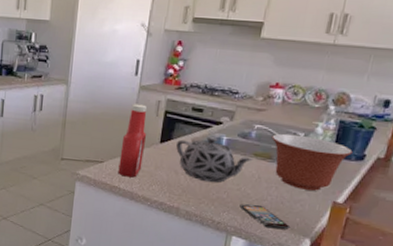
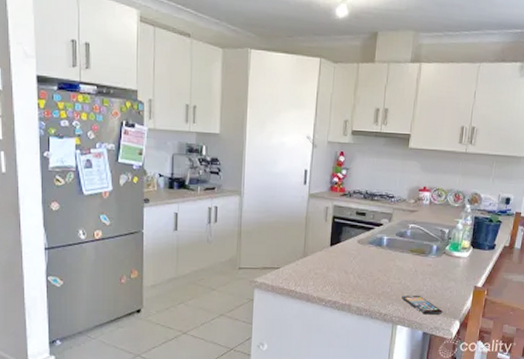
ketchup bottle: present [118,104,147,178] -> none [294,211,317,281]
teapot: present [176,137,253,183] -> none [345,237,410,279]
mixing bowl: present [271,133,353,191] -> none [423,230,486,278]

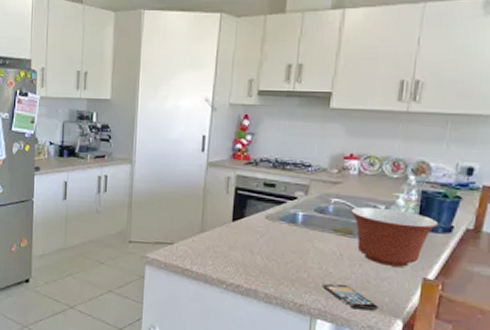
mixing bowl: none [423,230,486,278] -> present [350,206,439,267]

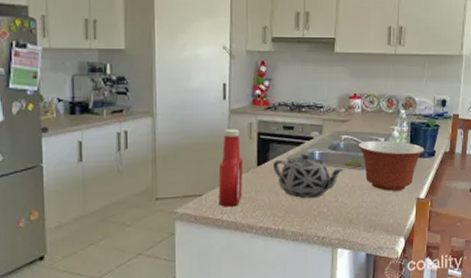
ketchup bottle: none [189,181,217,259] -> present [218,129,242,207]
teapot: none [250,213,332,262] -> present [274,153,345,199]
smartphone: present [322,283,380,310] -> none [340,212,386,234]

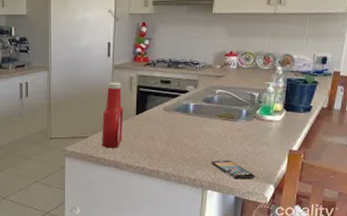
teapot: present [274,153,345,199] -> none [151,105,218,145]
smartphone: none [340,212,386,234] -> present [211,160,256,180]
mixing bowl: present [358,140,425,191] -> none [231,95,301,142]

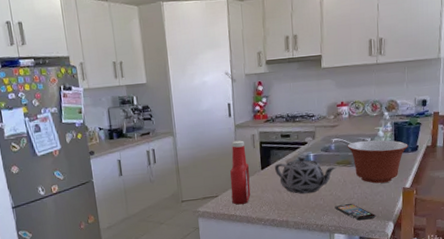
teapot: none [151,105,218,145] -> present [275,156,337,194]
mixing bowl: none [231,95,301,142] -> present [347,139,408,184]

